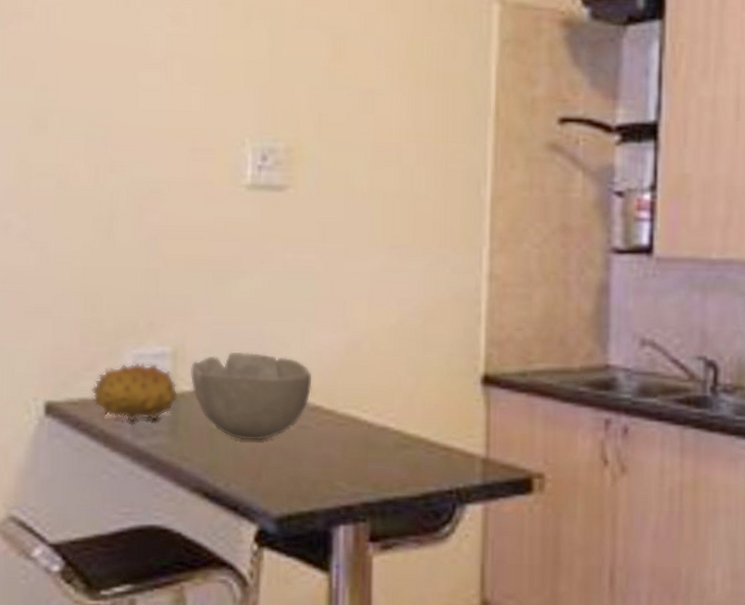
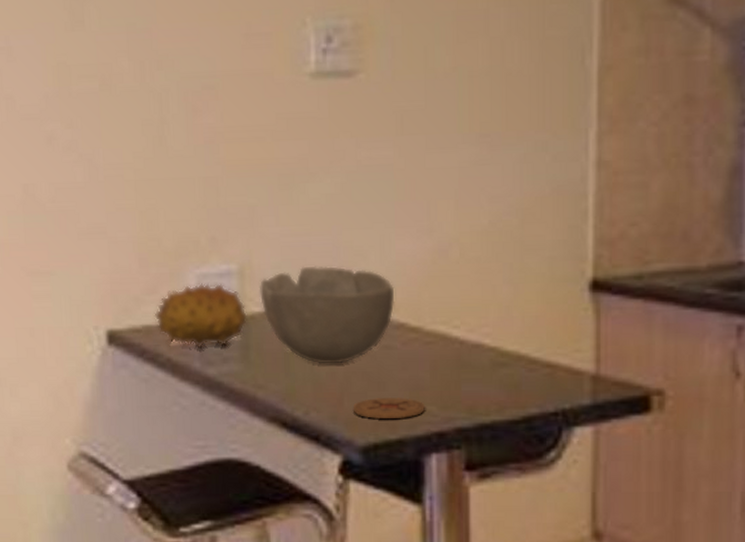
coaster: none [269,473,336,492] -> present [352,398,426,419]

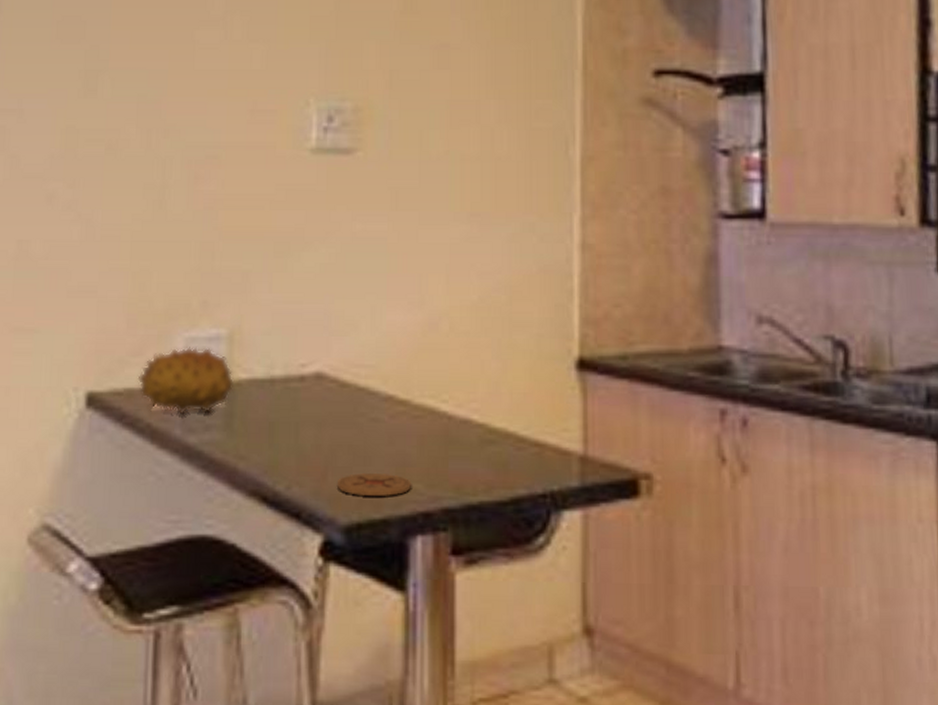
bowl: present [260,265,395,364] -> none [248,333,384,436]

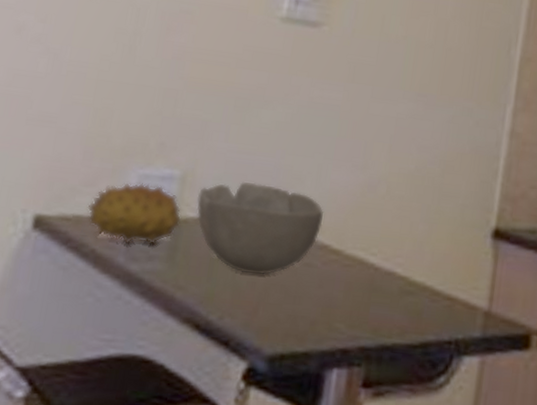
bowl: none [248,333,384,436] -> present [196,181,325,275]
coaster: present [336,473,412,496] -> none [266,310,335,333]

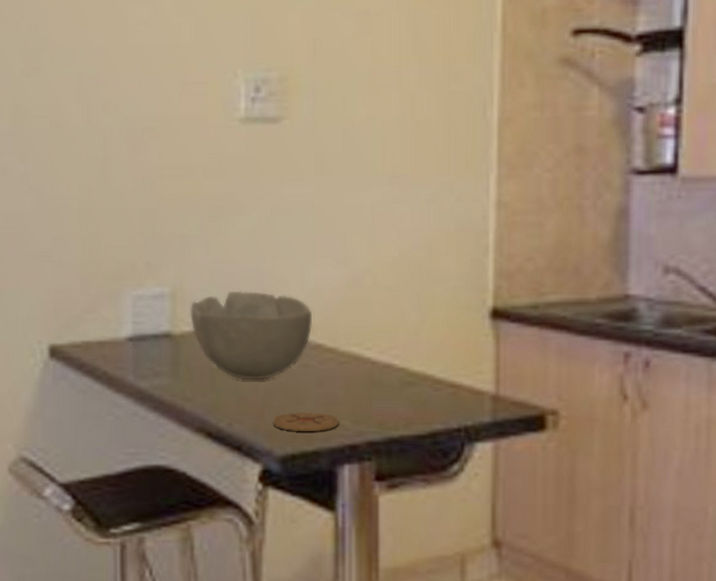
fruit: present [87,183,182,245] -> none [93,304,179,362]
coaster: none [266,310,335,333] -> present [272,412,340,431]

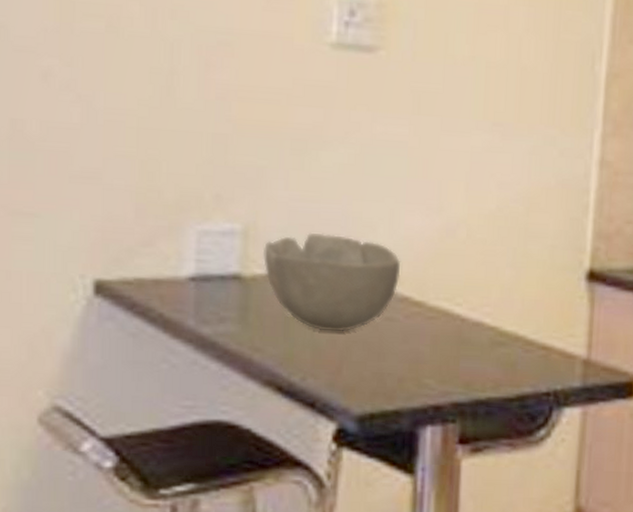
coaster: present [272,412,340,431] -> none [351,368,424,390]

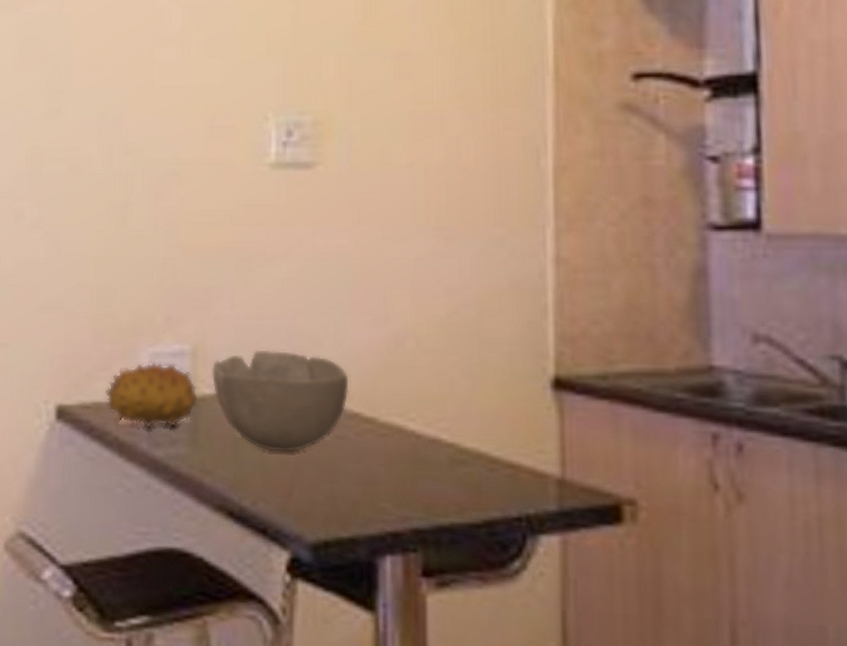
fruit: none [148,240,250,305] -> present [104,362,199,428]

